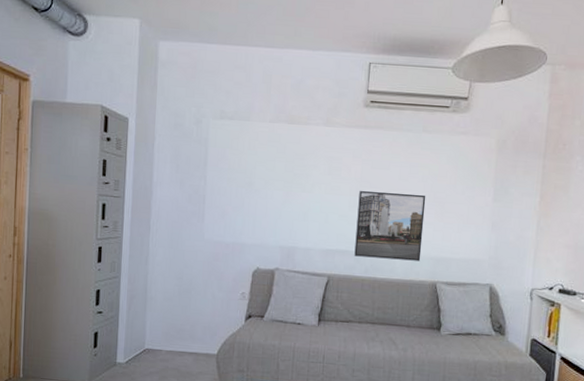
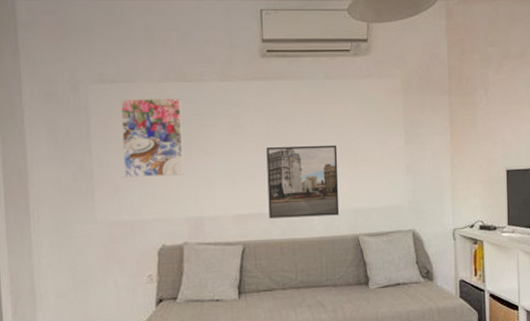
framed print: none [231,135,288,208] -> present [121,98,184,177]

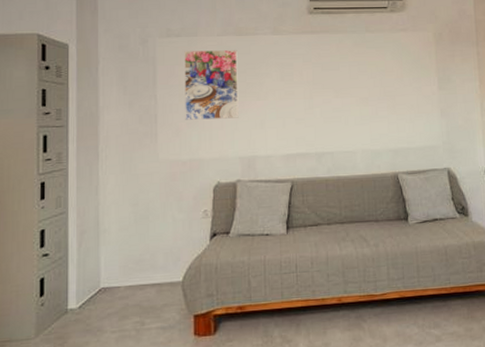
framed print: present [266,144,340,219] -> none [313,90,380,158]

